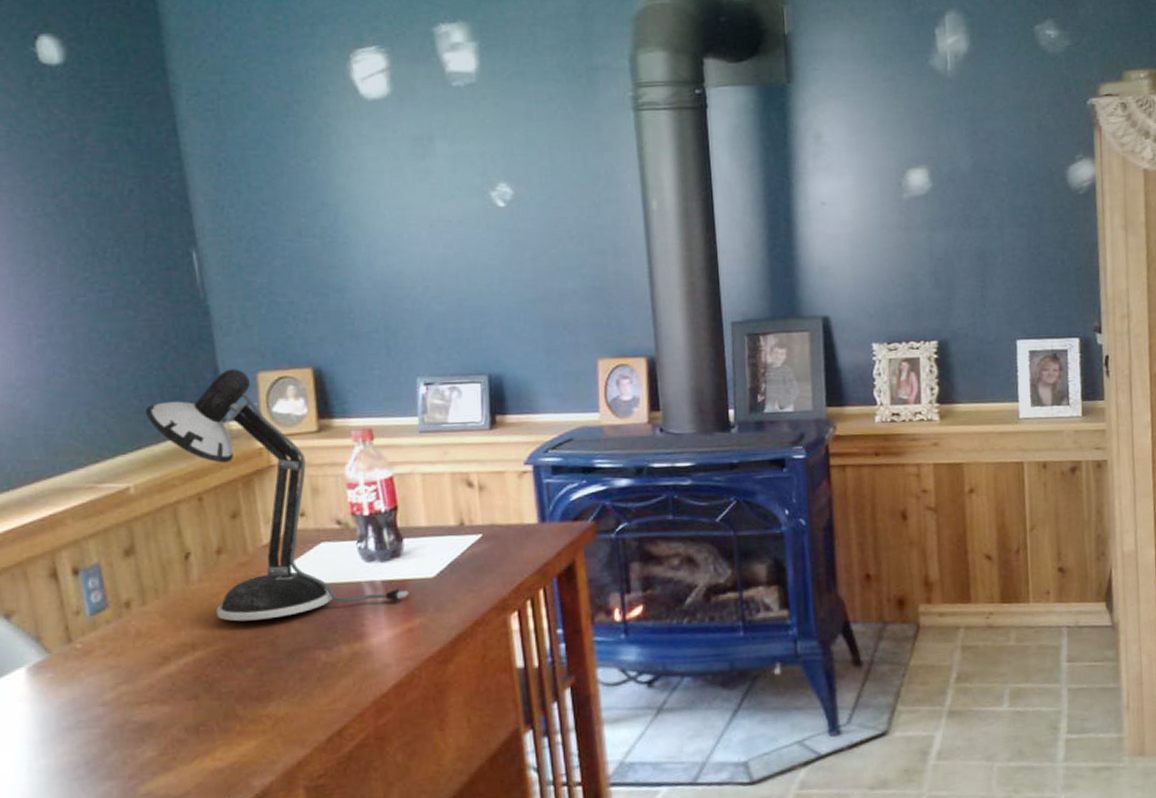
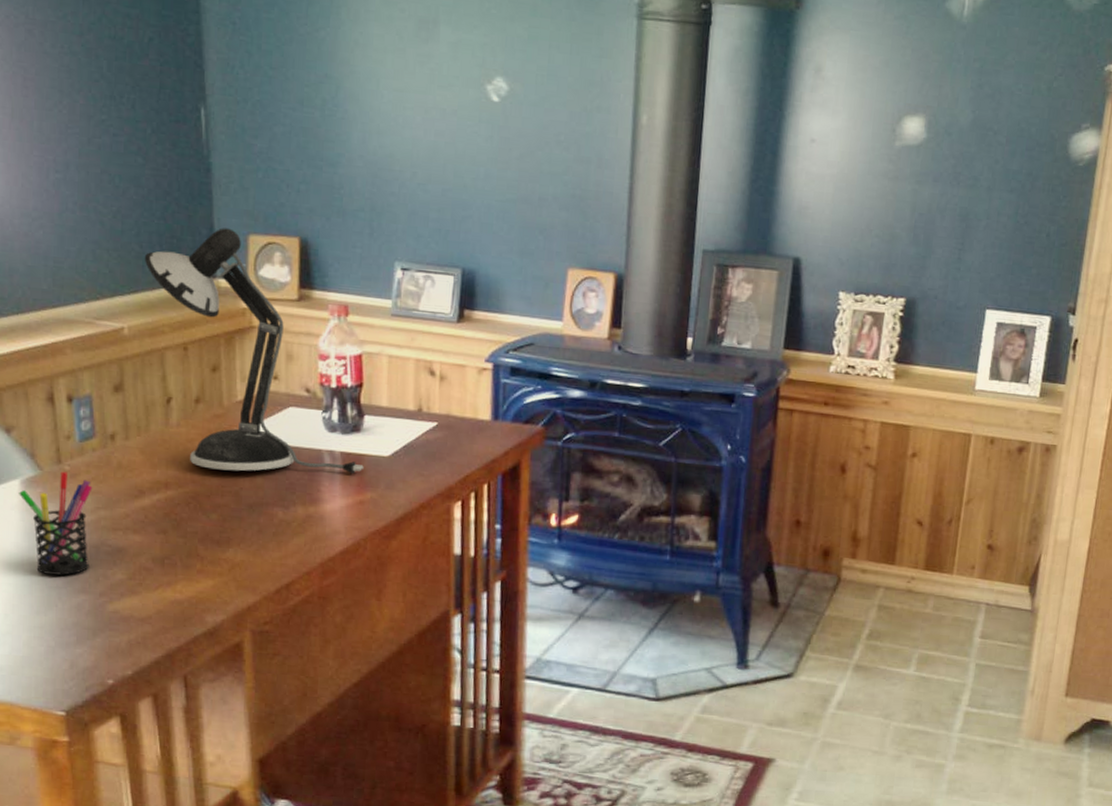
pen holder: none [26,650,114,766] -> present [19,471,93,576]

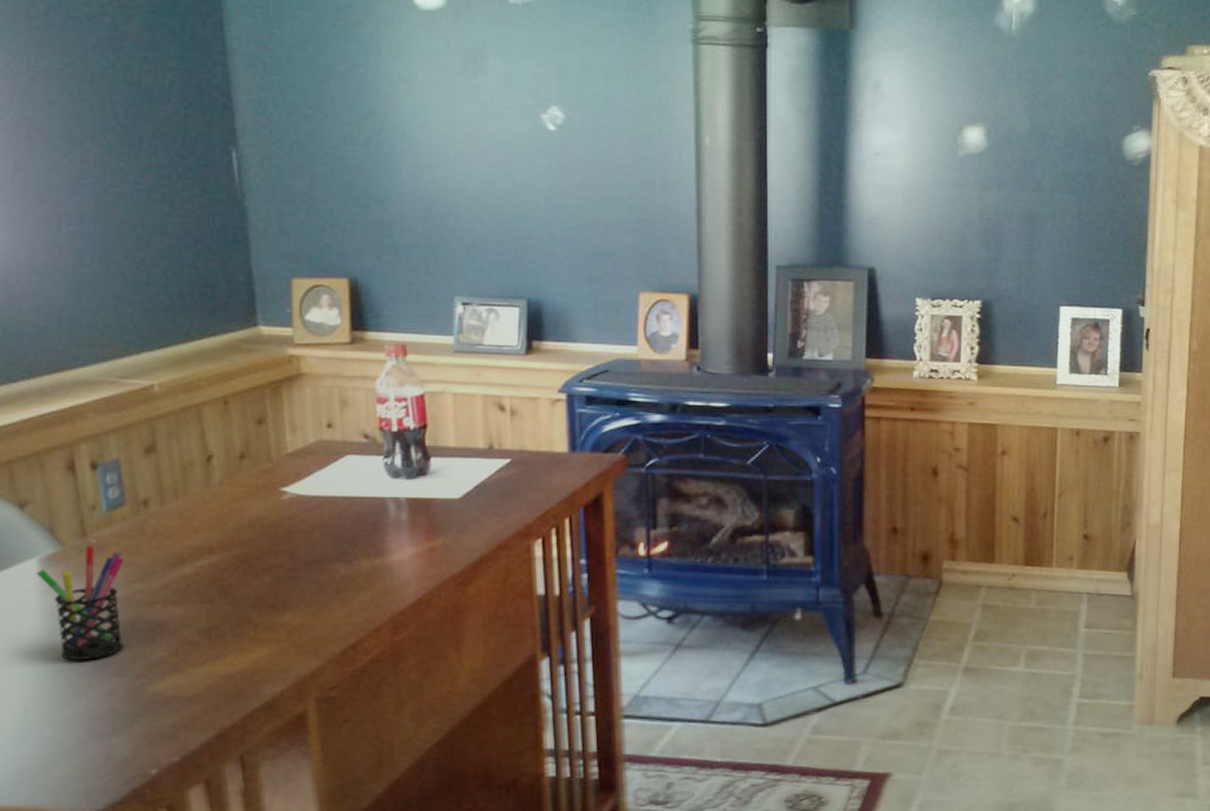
desk lamp: present [144,228,364,473] -> none [174,273,433,528]

